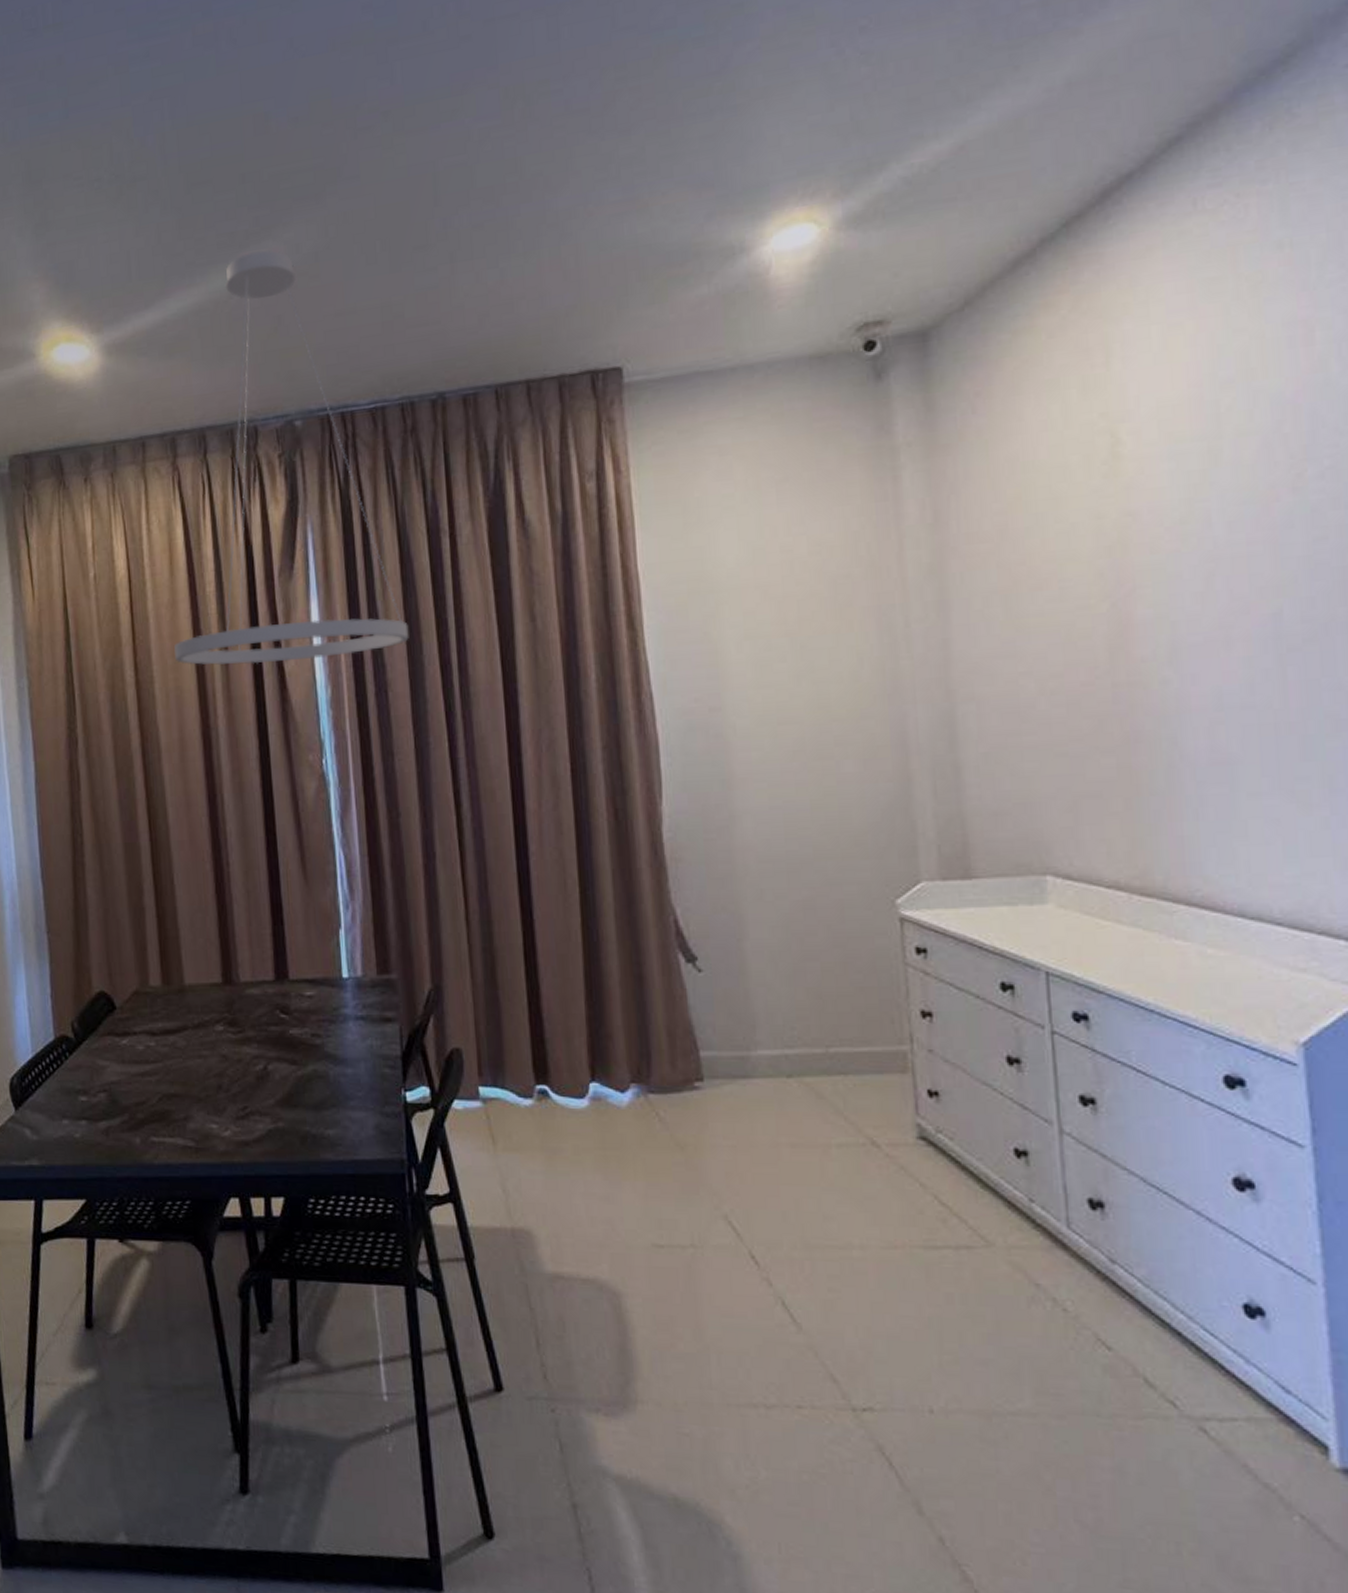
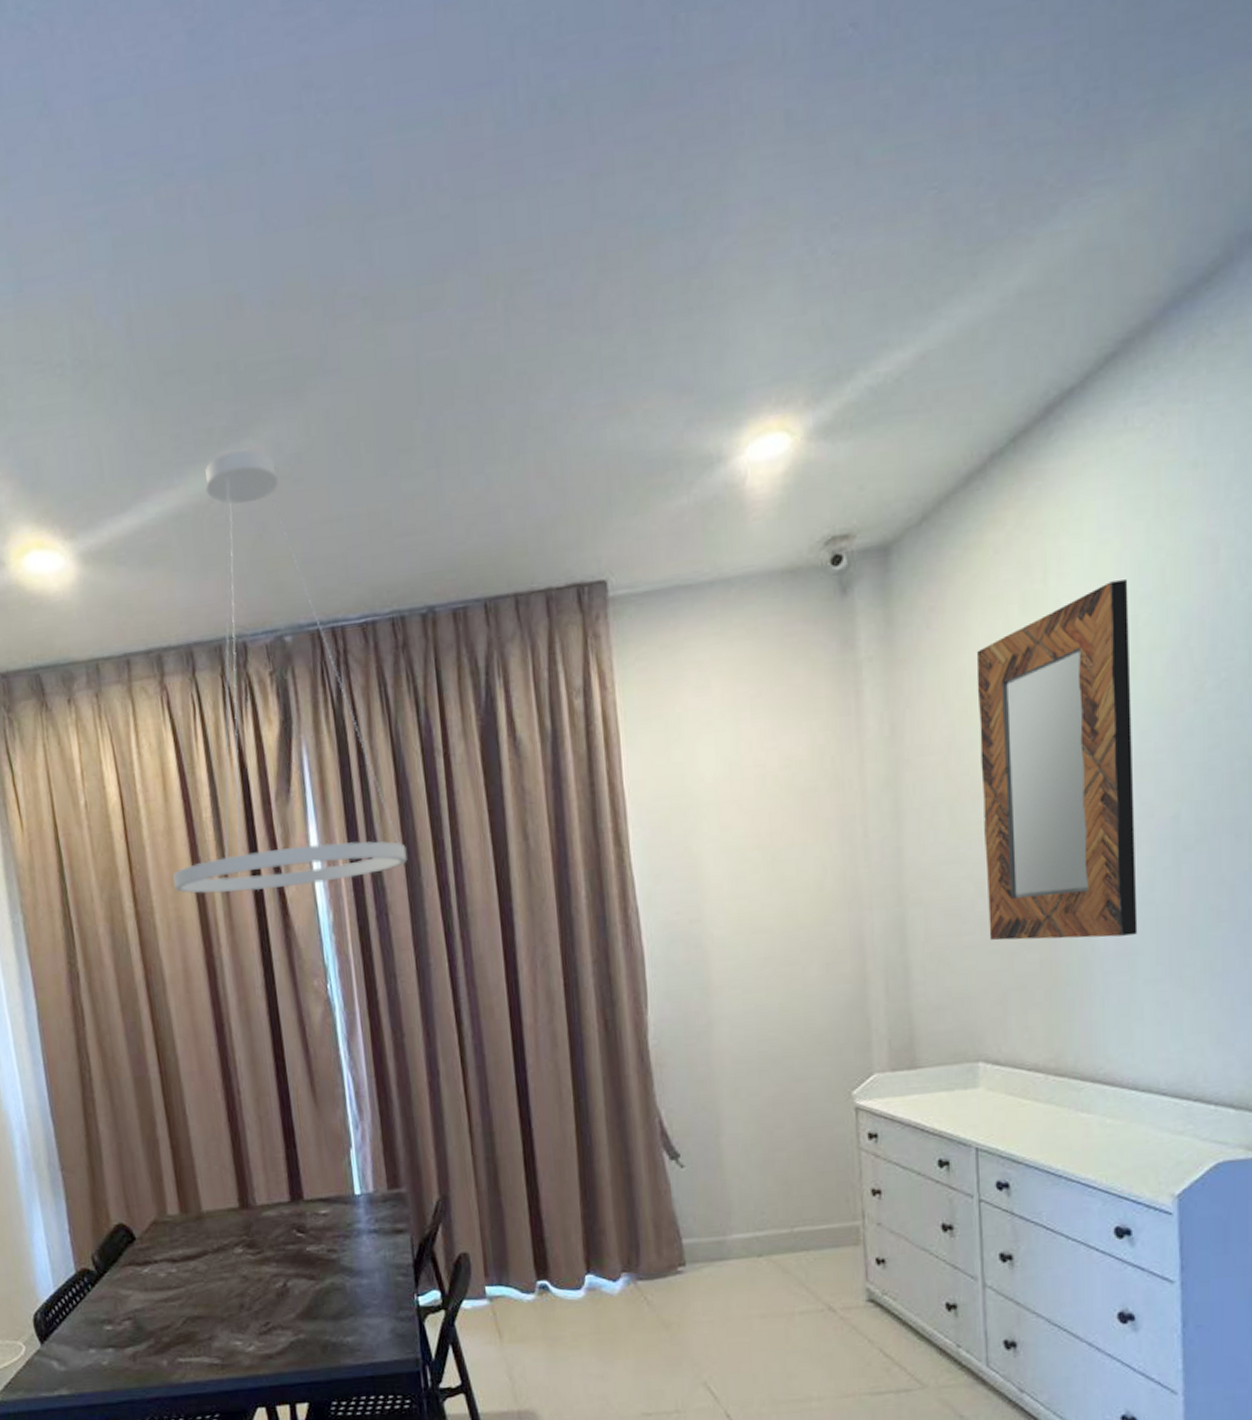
home mirror: none [1030,363,1236,744] -> present [976,579,1138,941]

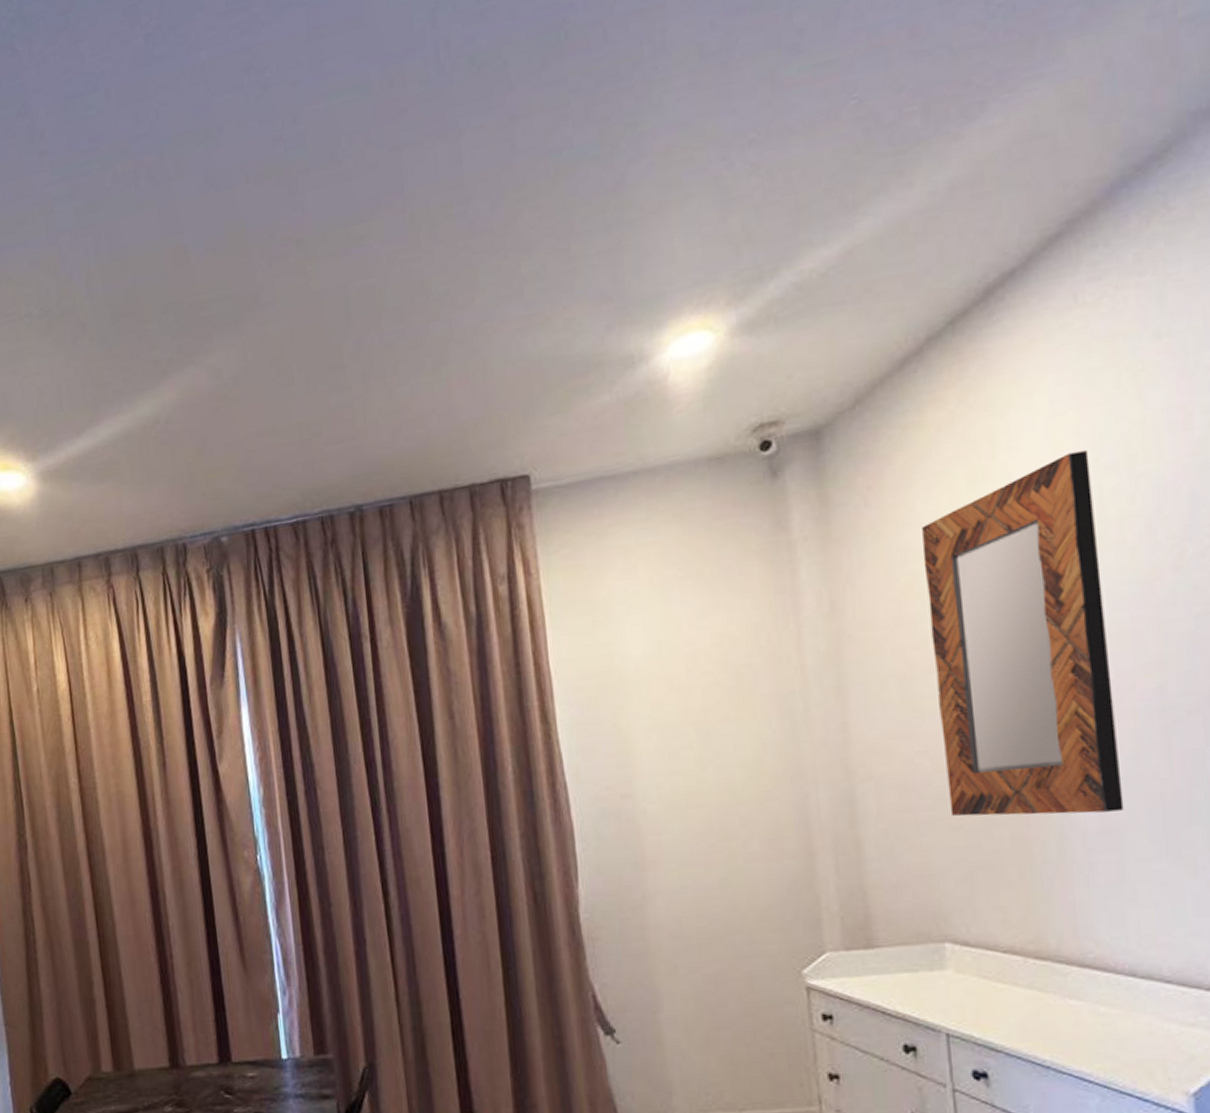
pendant light: present [173,450,407,894] -> none [115,376,335,771]

